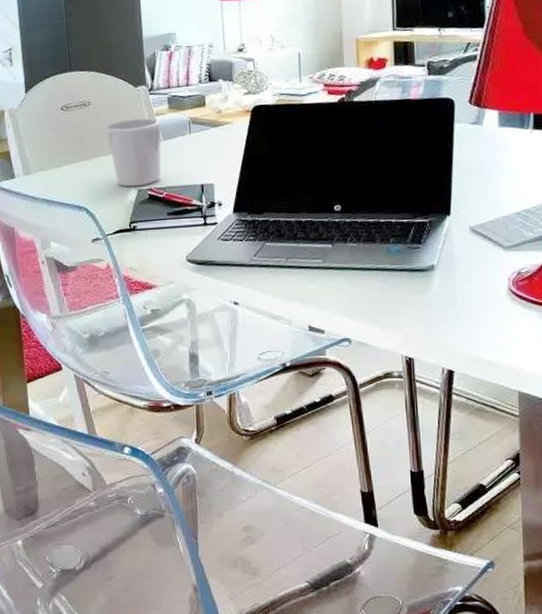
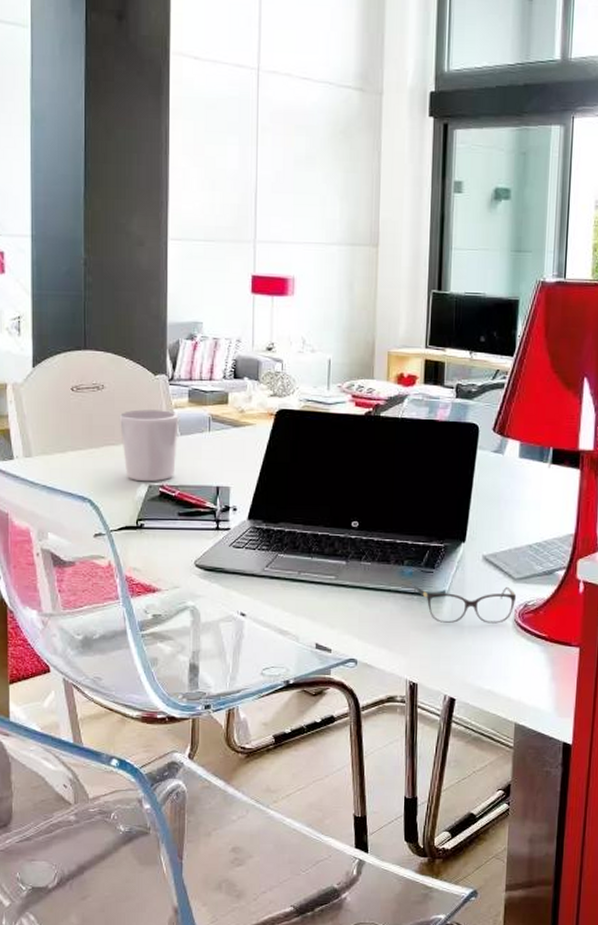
spectacles: none [401,255,509,297] -> present [413,586,517,624]

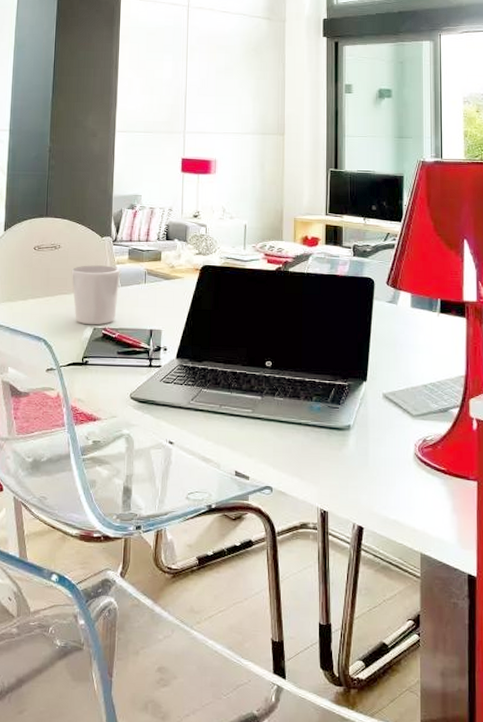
spectacles: present [413,586,517,624] -> none [321,420,416,457]

